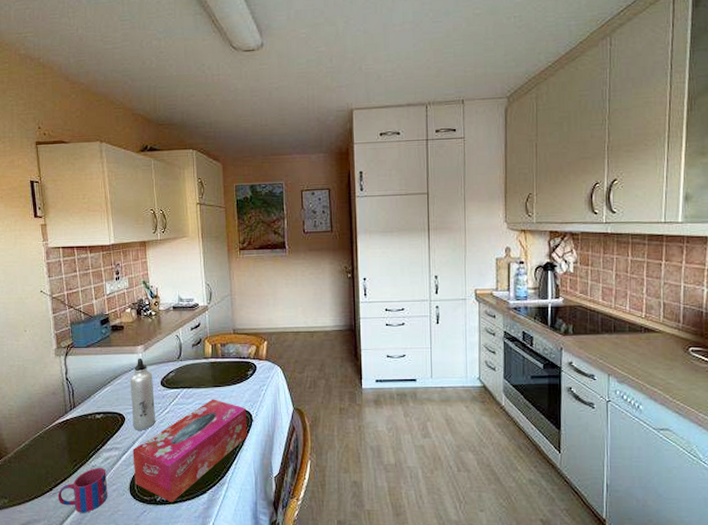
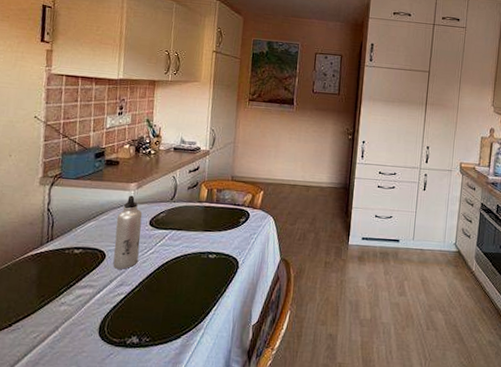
mug: present [57,467,108,513] -> none [16,304,76,353]
tissue box: present [132,399,248,503] -> none [105,243,234,347]

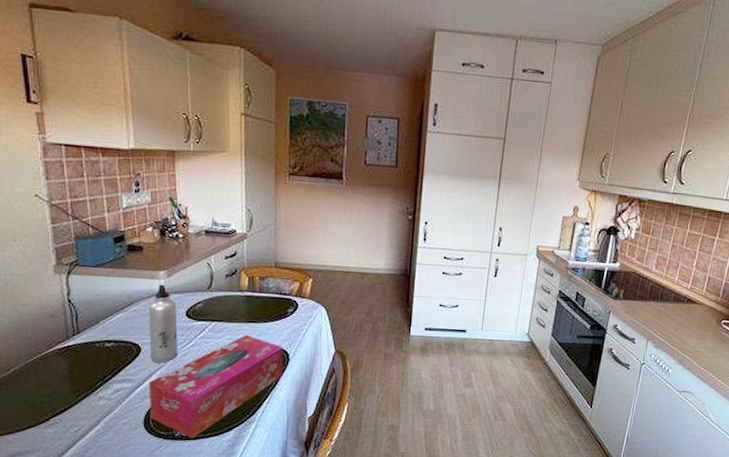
tissue box: none [105,243,234,347] -> present [149,335,284,439]

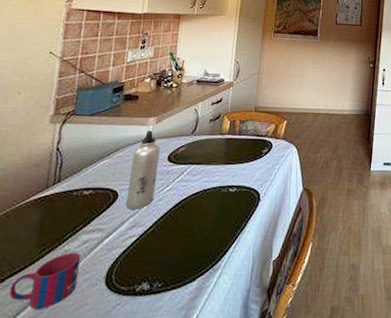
mug: none [56,399,118,446] -> present [9,252,81,309]
tissue box: present [149,335,284,439] -> none [113,176,255,294]

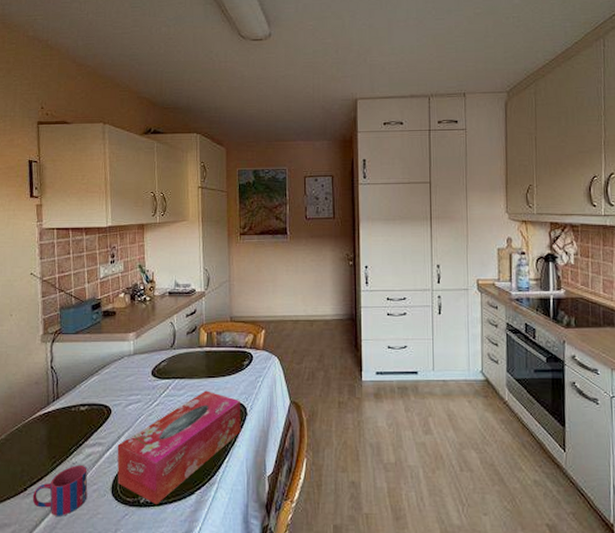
tissue box: none [113,176,255,294] -> present [117,390,241,505]
water bottle: present [125,130,161,209] -> none [118,346,144,424]

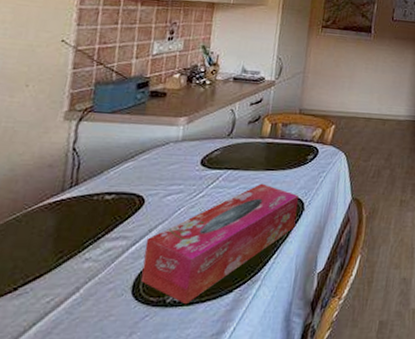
mug: present [32,464,88,516] -> none [23,260,104,320]

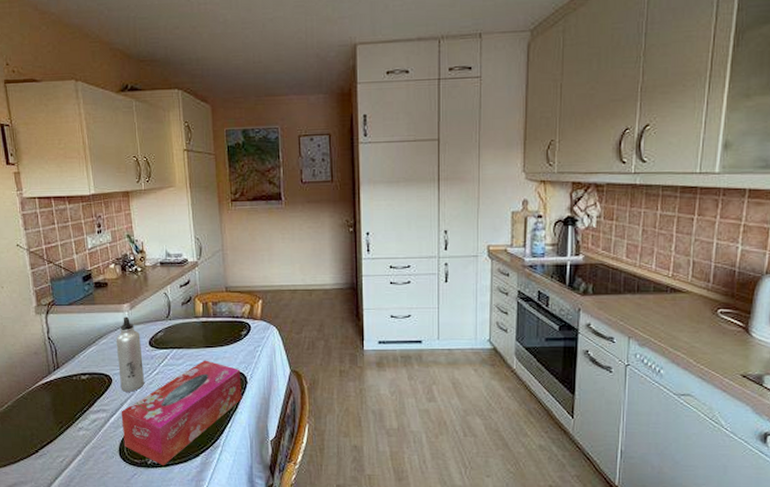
water bottle: none [153,131,193,216] -> present [116,317,144,392]

